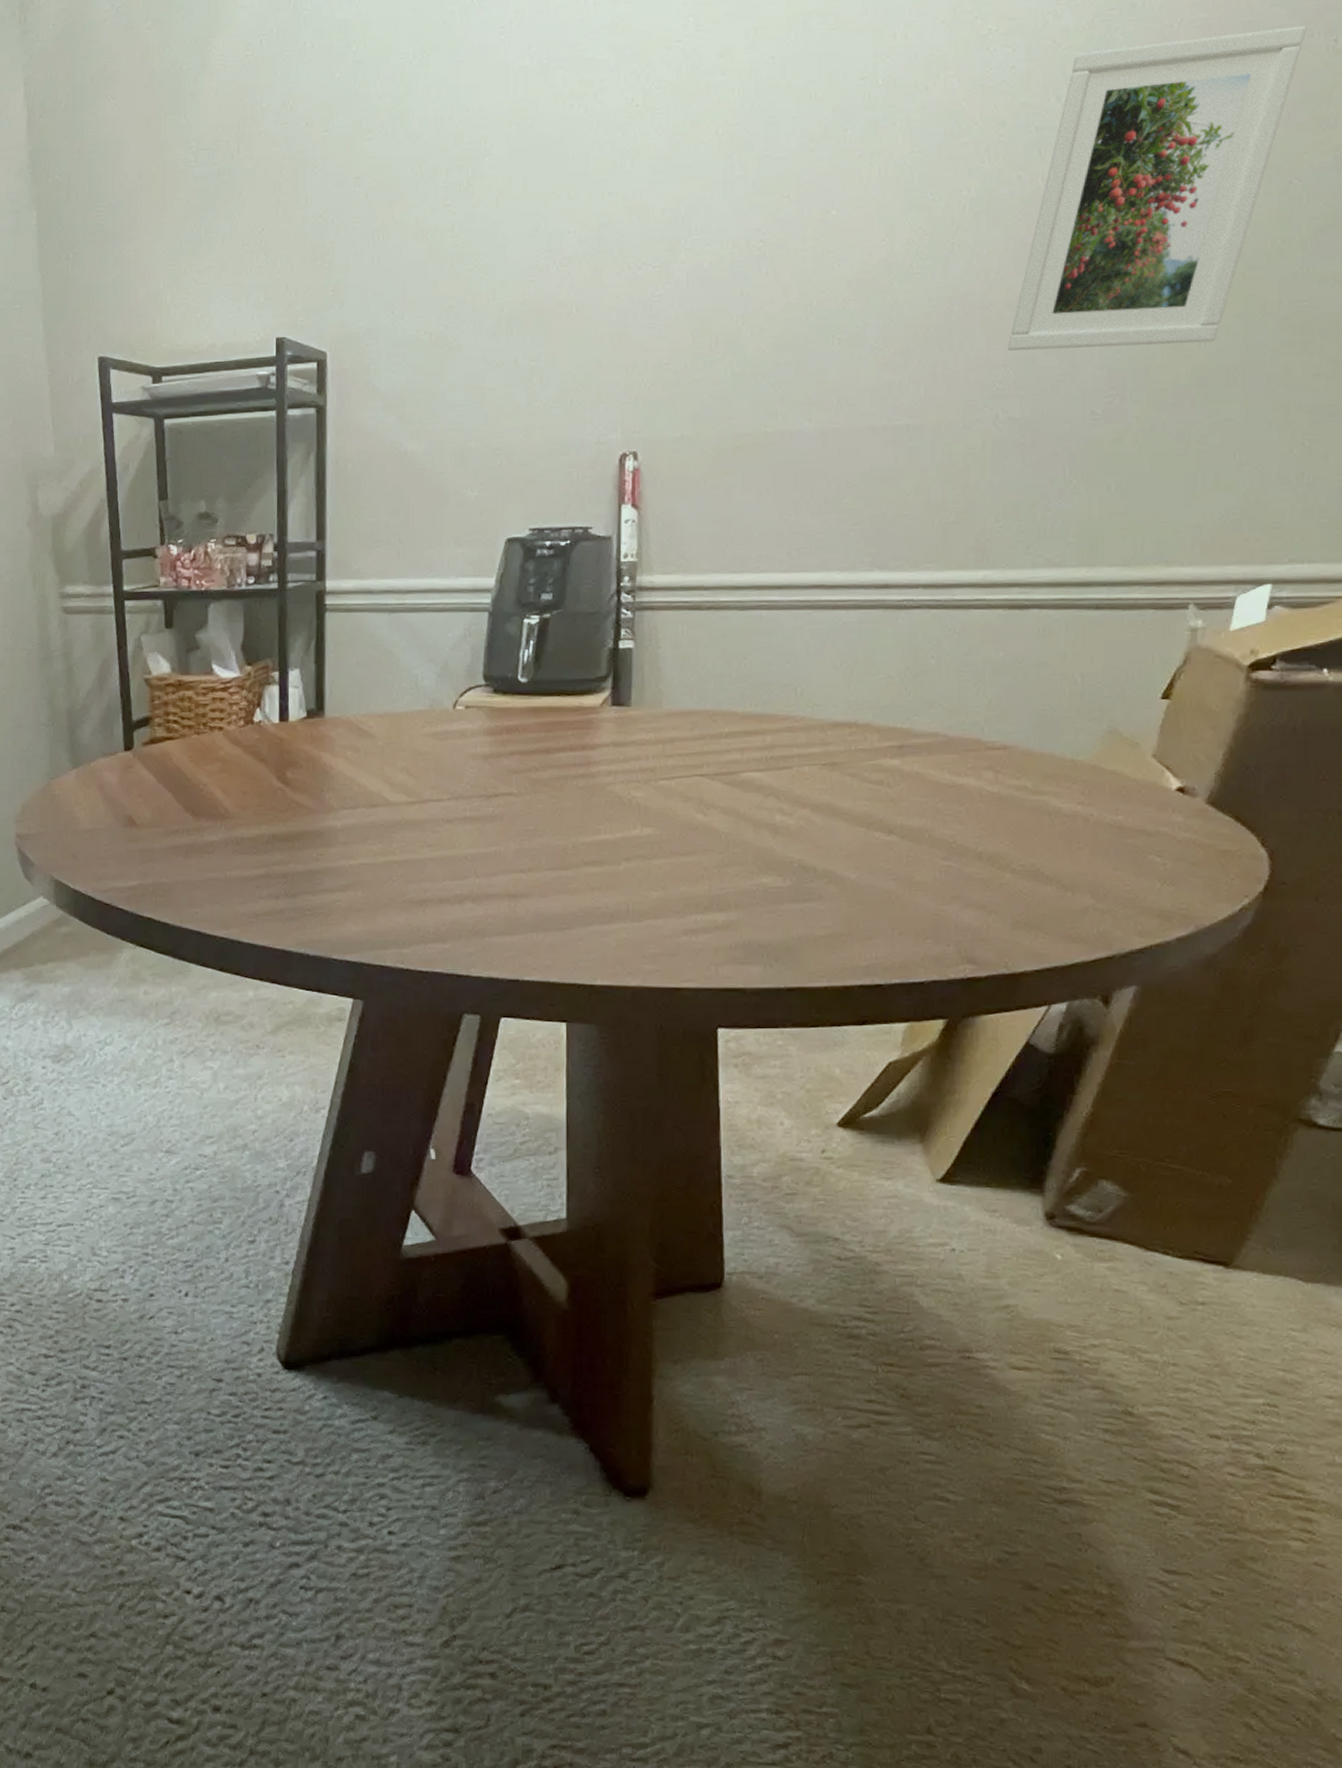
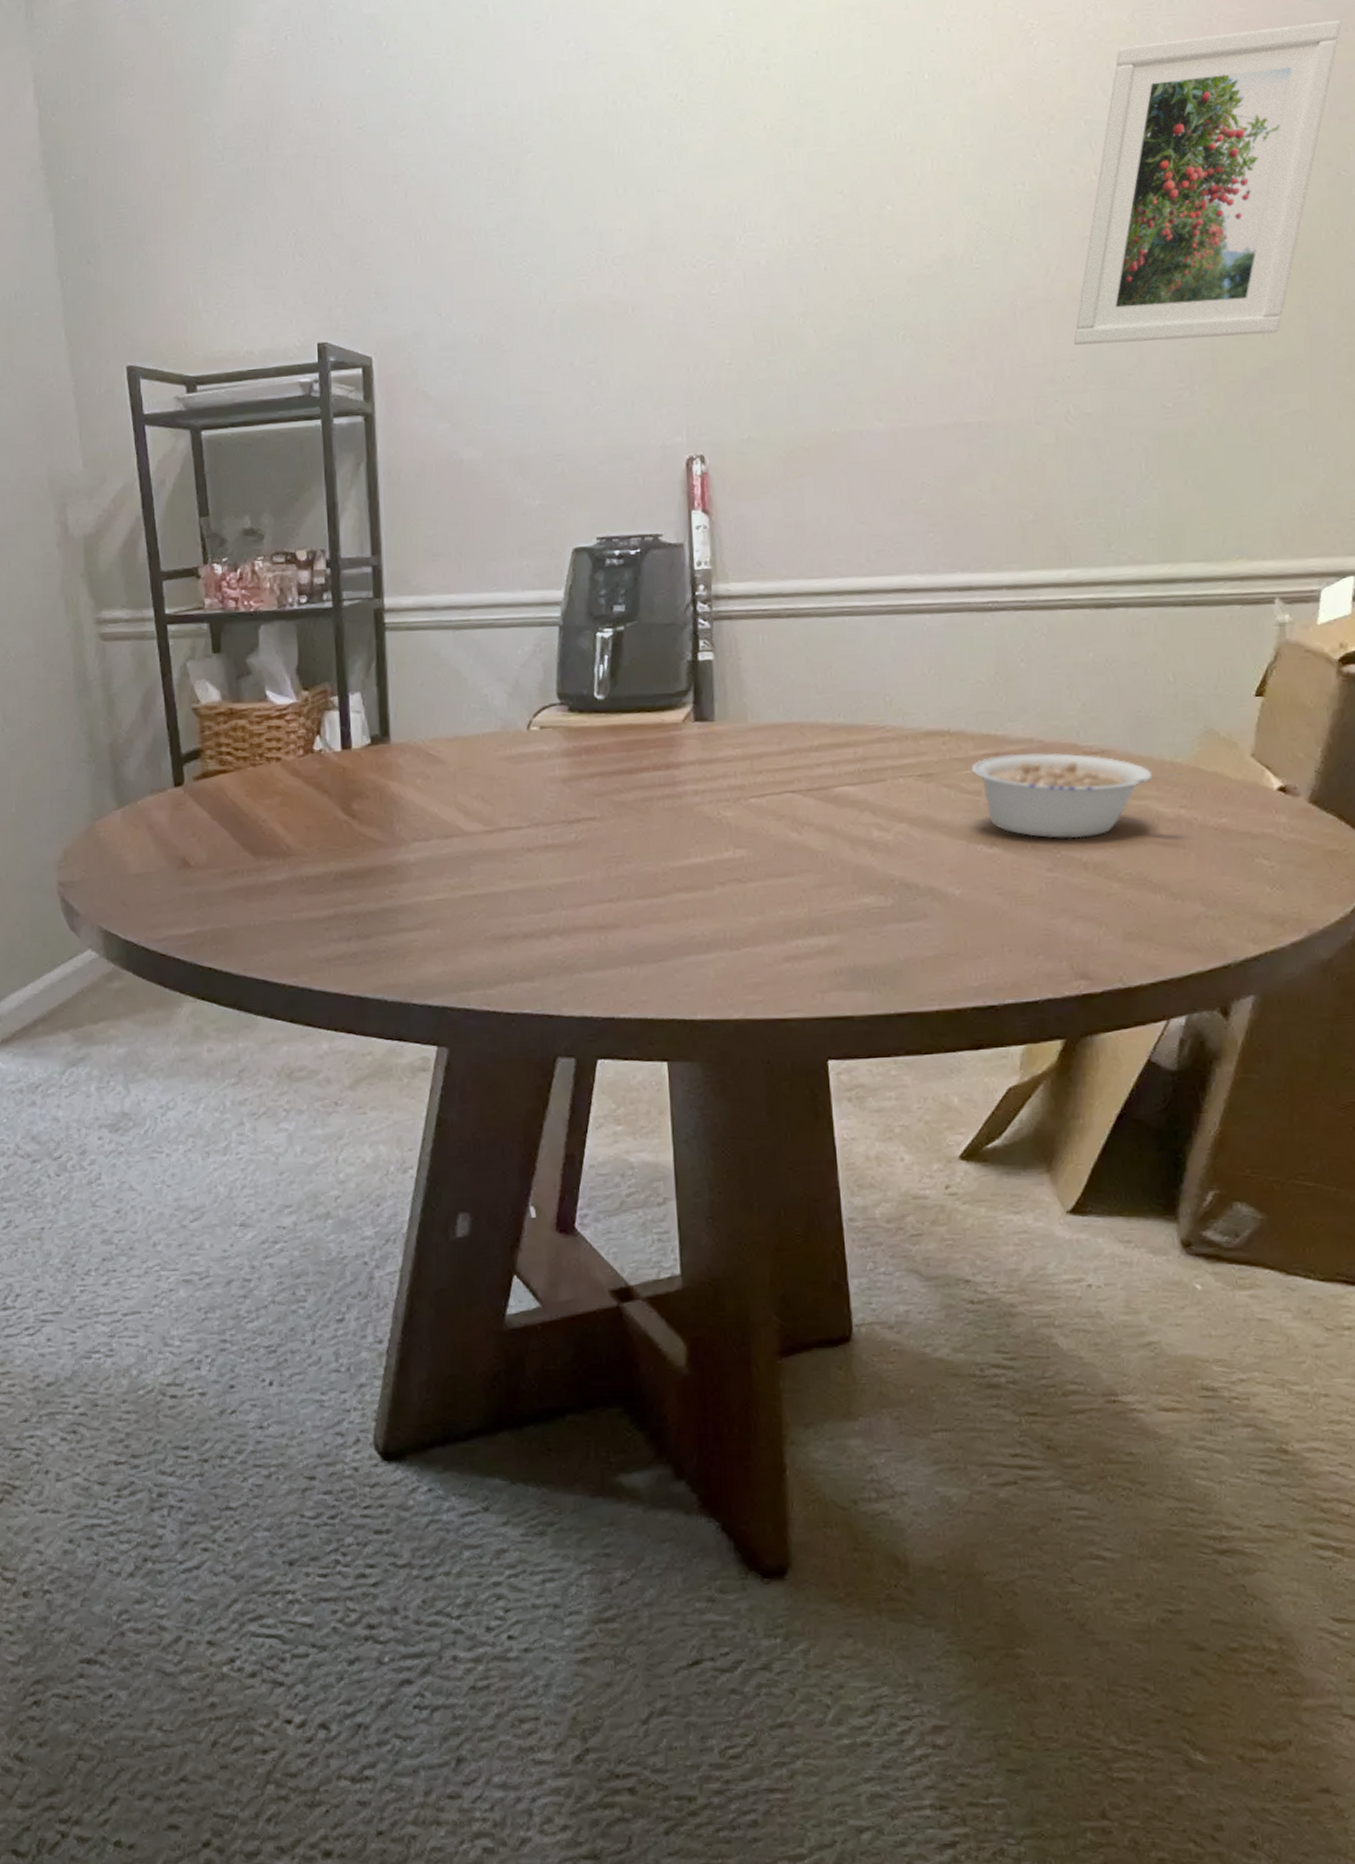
legume: none [875,746,1083,830] -> present [971,752,1183,839]

